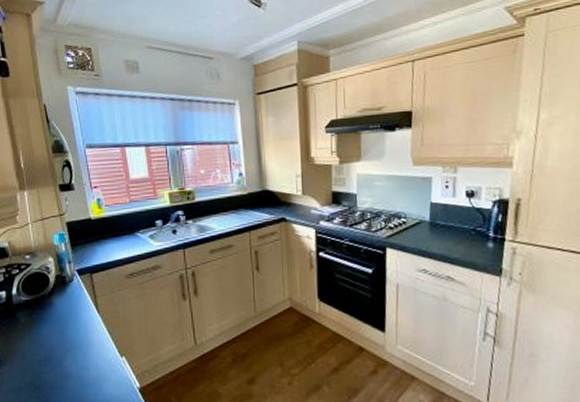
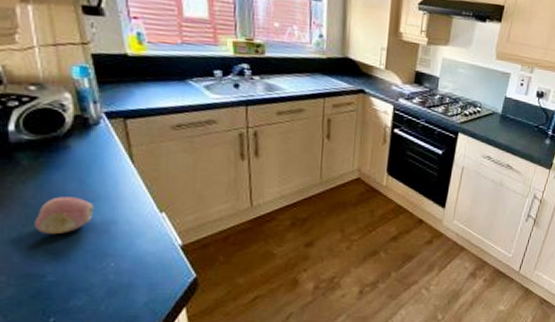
fruit: none [30,347,72,383] -> present [35,196,95,235]

